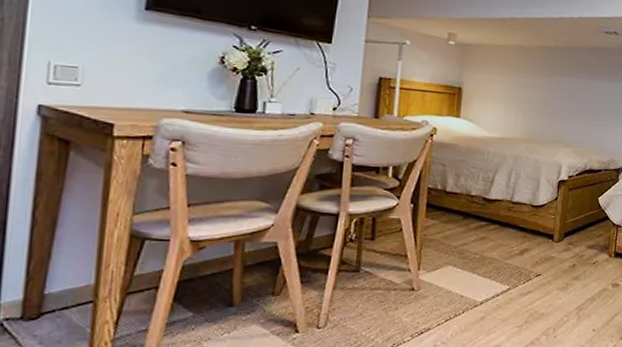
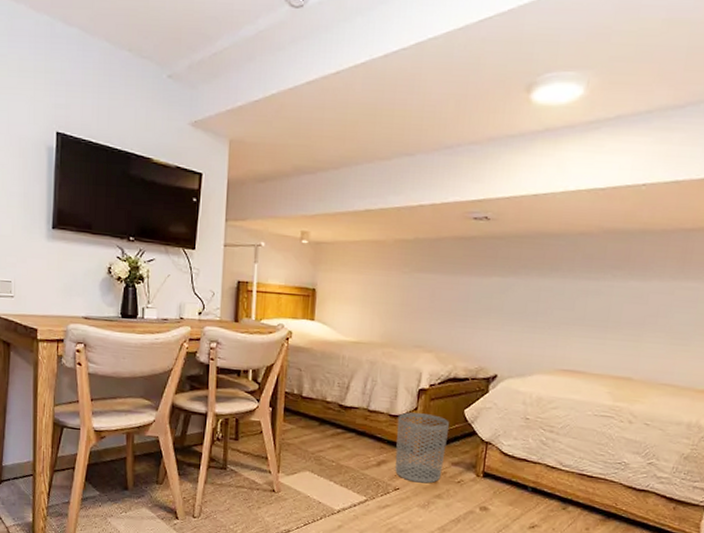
waste bin: none [537,202,585,267] -> present [395,412,449,484]

